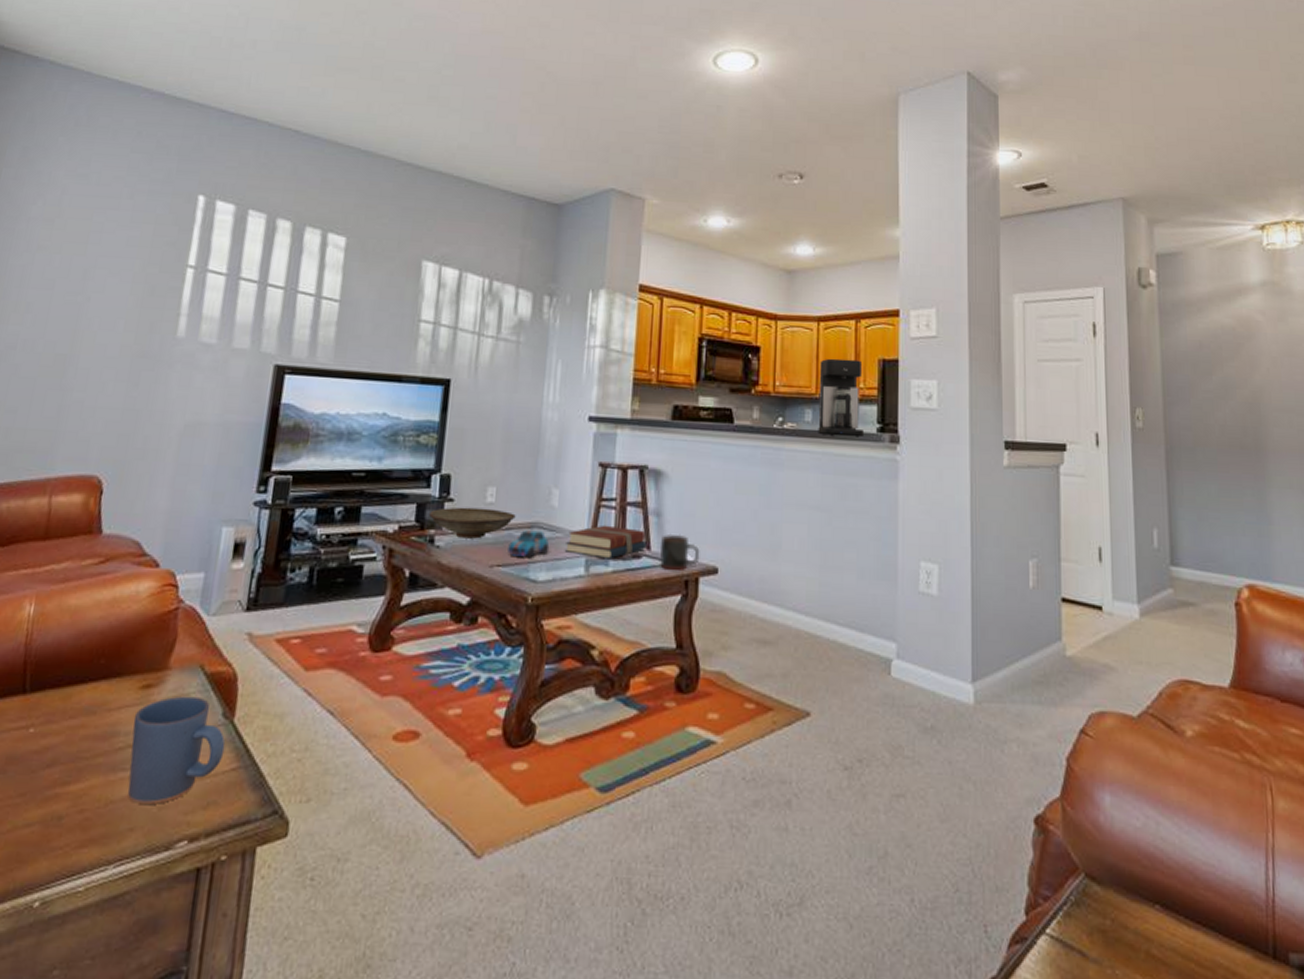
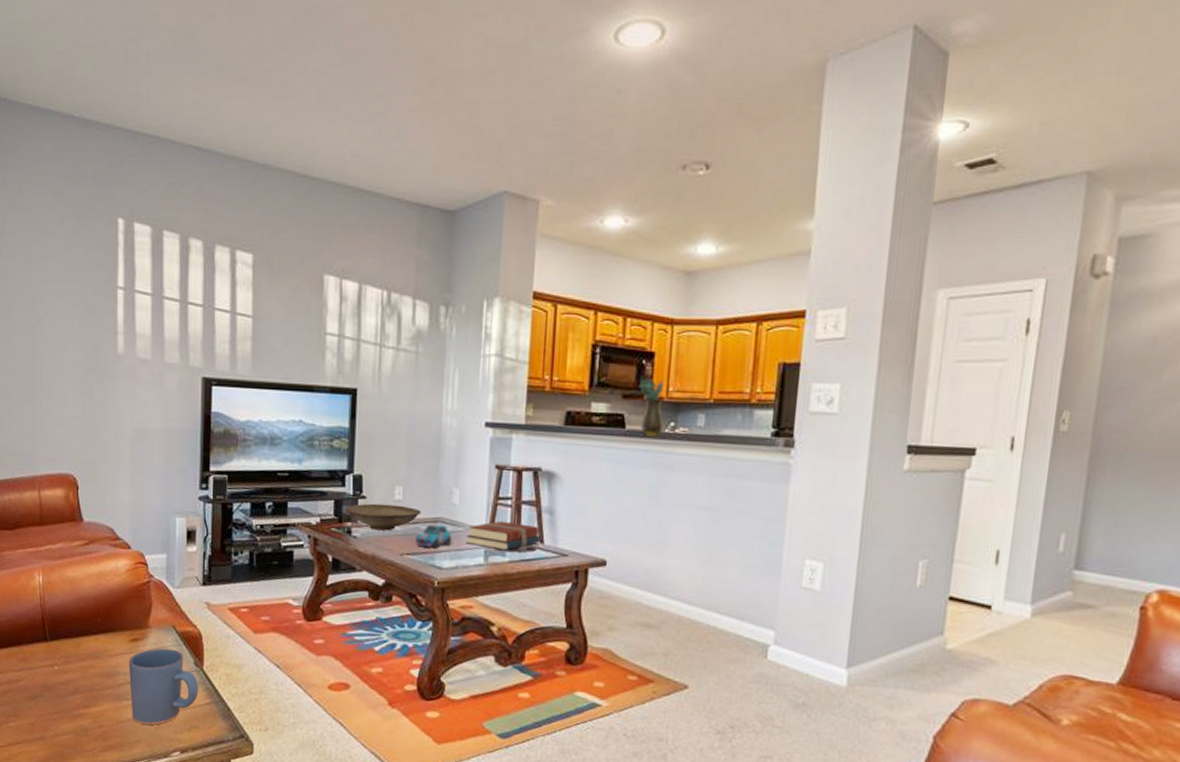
mug: present [660,533,700,572] -> none [552,529,590,563]
vase: none [745,369,771,434] -> present [638,375,664,438]
coffee maker: present [818,358,865,438] -> none [710,362,760,442]

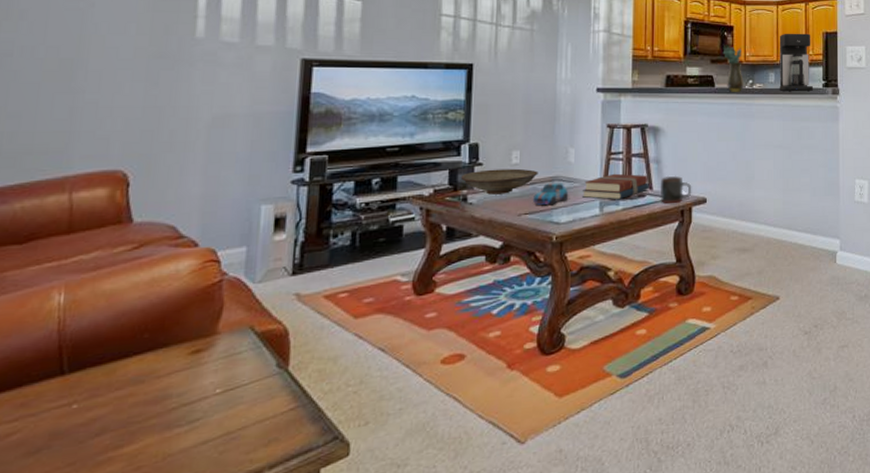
mug: present [128,648,199,725] -> none [185,353,282,453]
mug: none [552,529,590,563] -> present [661,175,692,204]
coffee maker: none [710,362,760,442] -> present [779,33,814,92]

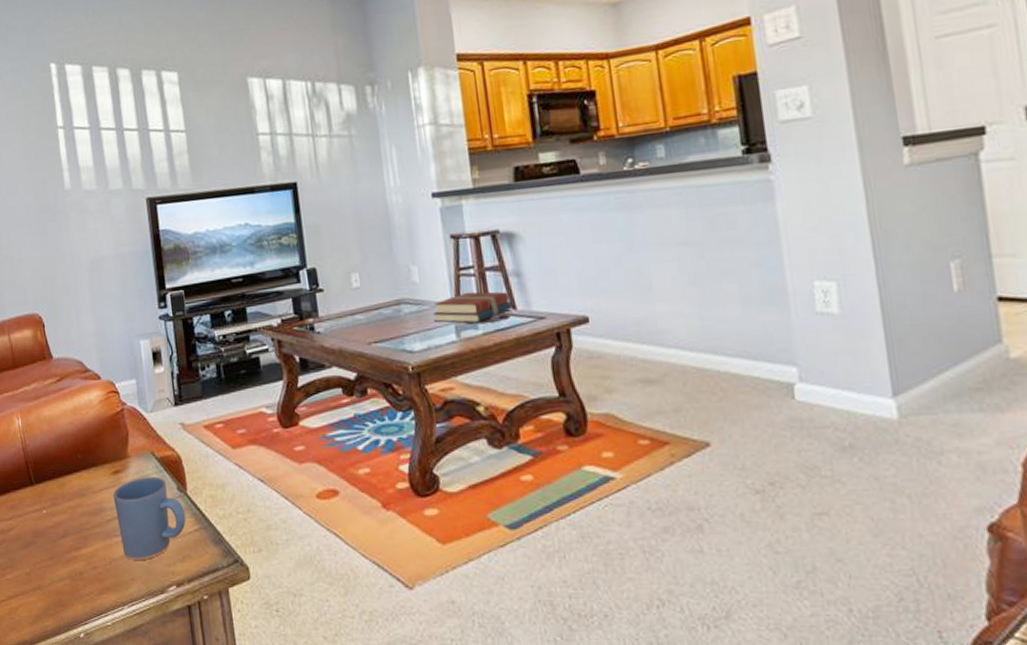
mug: none [185,353,282,453] -> present [113,476,187,560]
decorative bowl: present [461,168,538,195] -> none [305,292,382,323]
toy car: present [533,182,569,206] -> none [381,305,420,332]
mug: present [661,175,692,204] -> none [525,290,568,325]
vase: present [722,44,743,93] -> none [584,116,621,179]
coffee maker: present [779,33,814,92] -> none [664,81,729,169]

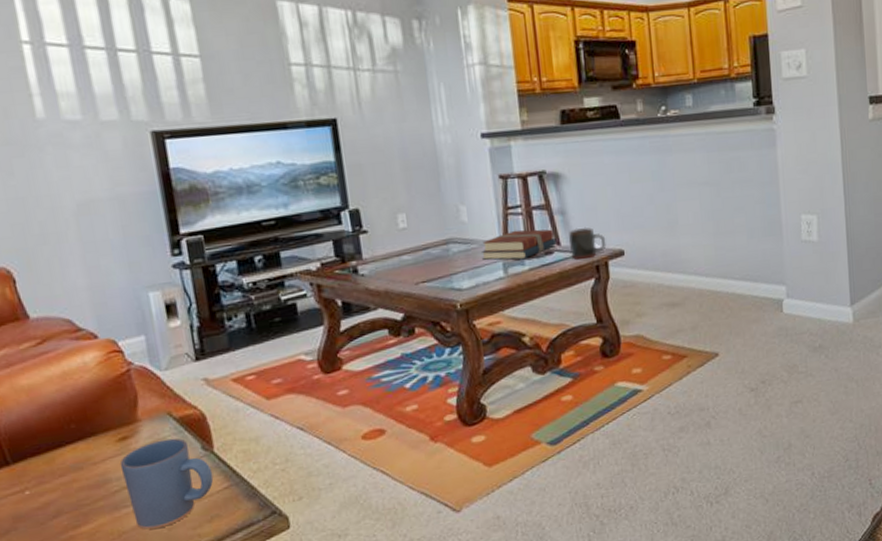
mug: none [525,290,568,325] -> present [569,227,607,260]

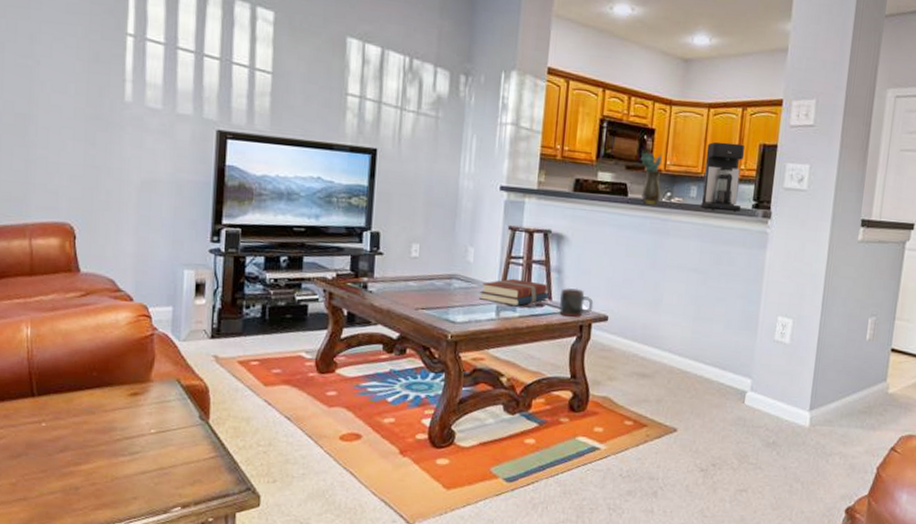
mug: present [119,438,214,530] -> none [126,402,204,481]
vase: none [625,65,655,125] -> present [640,149,663,206]
coffee maker: none [694,40,743,117] -> present [700,141,744,213]

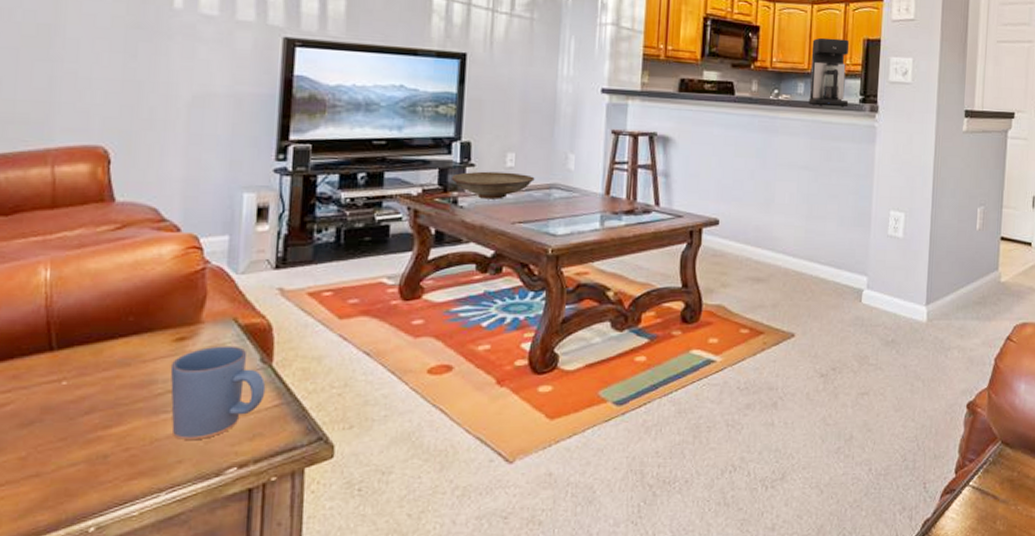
mug: none [126,402,204,481] -> present [170,346,266,440]
decorative bowl: none [362,259,437,287] -> present [452,171,535,199]
books: present [479,278,549,307] -> none [582,185,656,215]
mug: present [559,287,594,318] -> none [668,191,704,224]
vase: present [640,149,663,206] -> none [745,47,769,104]

